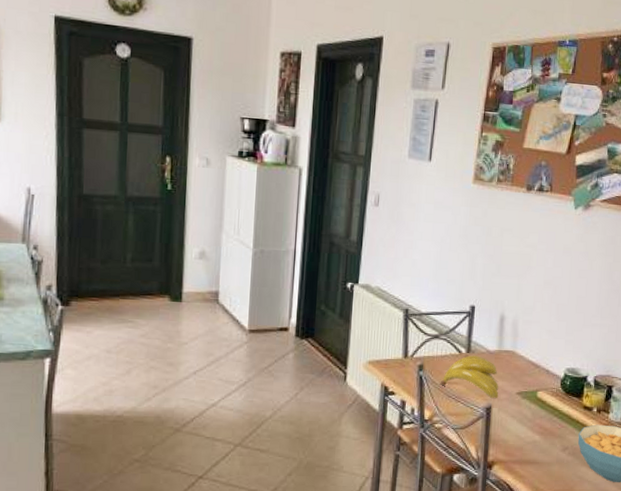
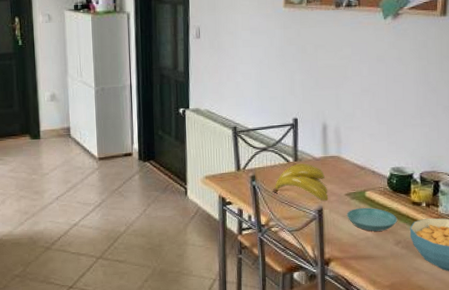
saucer: none [515,408,567,435] -> present [347,207,398,231]

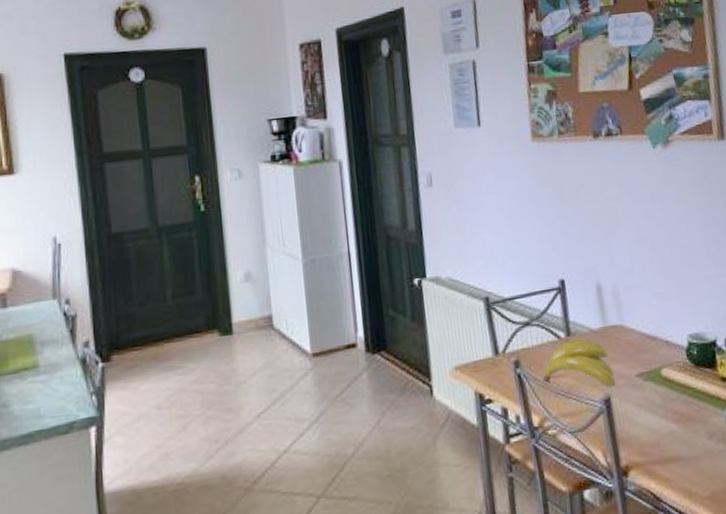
saucer: present [347,207,398,231] -> none [641,390,707,423]

